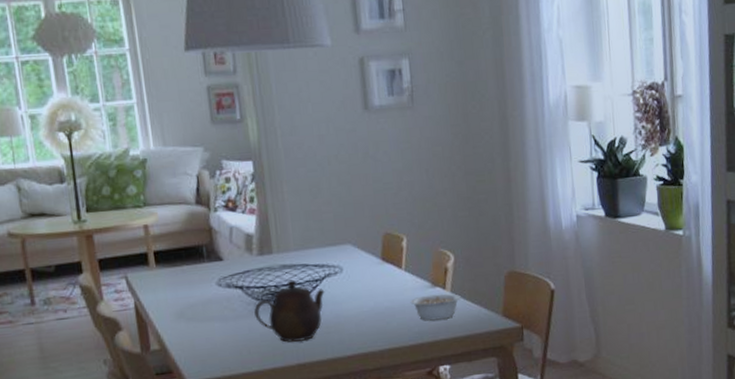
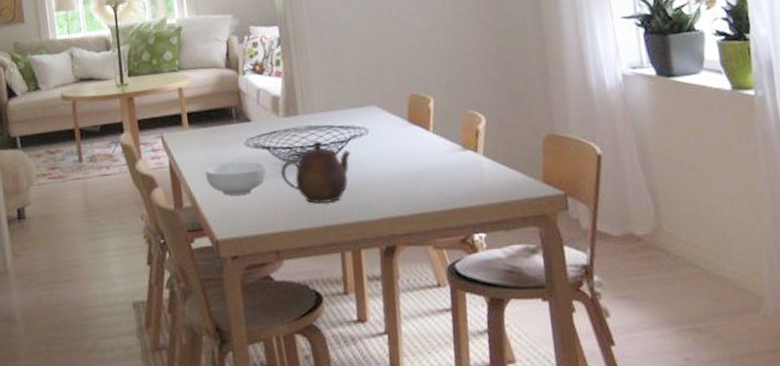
cereal bowl: none [174,301,239,337] -> present [205,161,266,196]
legume: present [410,293,468,321] -> none [439,157,503,185]

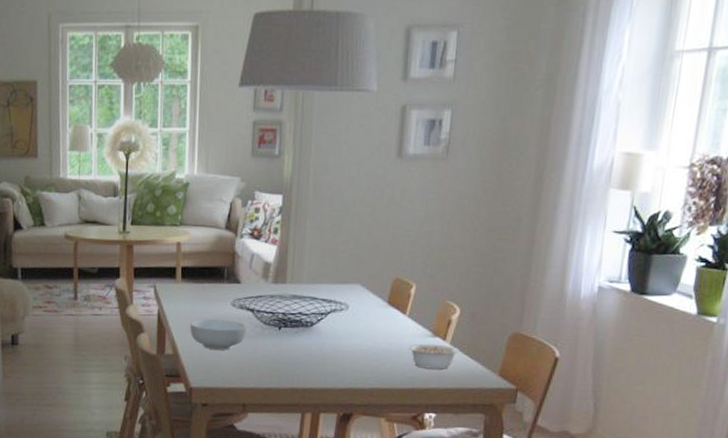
teapot: present [280,141,351,204] -> none [260,310,328,369]
legume: none [439,157,503,185] -> present [408,343,467,369]

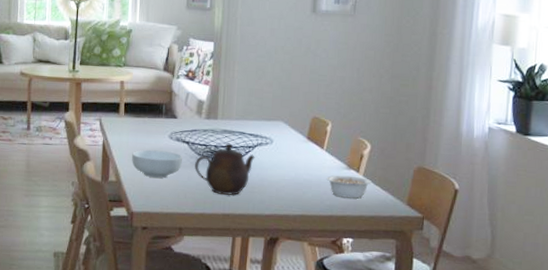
teapot: none [260,310,328,369] -> present [195,143,255,196]

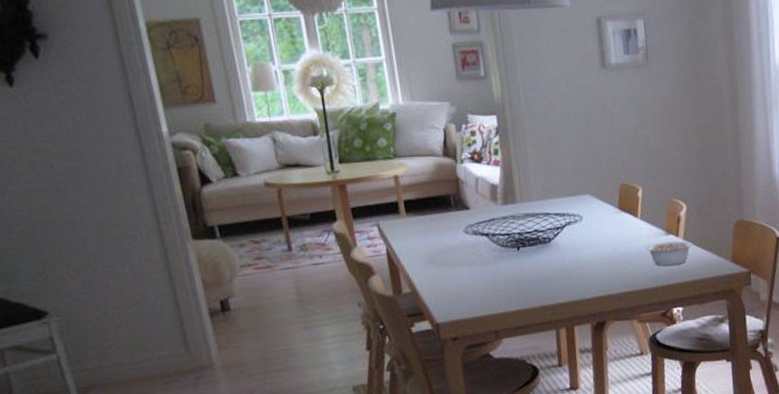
cereal bowl: present [132,149,183,178] -> none [424,248,485,281]
teapot: present [195,143,255,196] -> none [499,227,566,286]

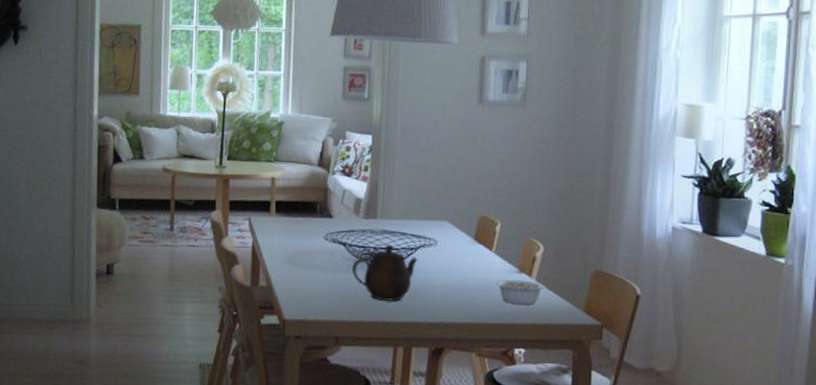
teapot: none [499,227,566,286] -> present [352,244,418,302]

